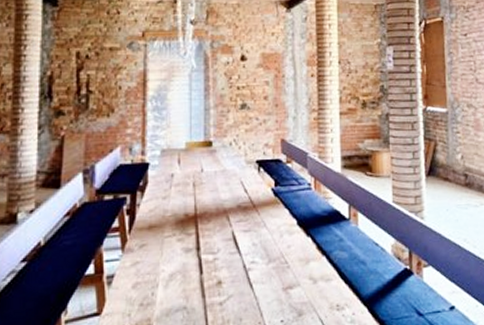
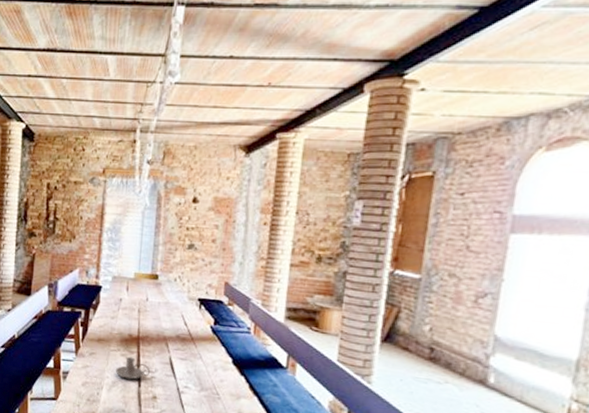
candle holder: none [171,240,213,268] -> present [115,356,151,380]

